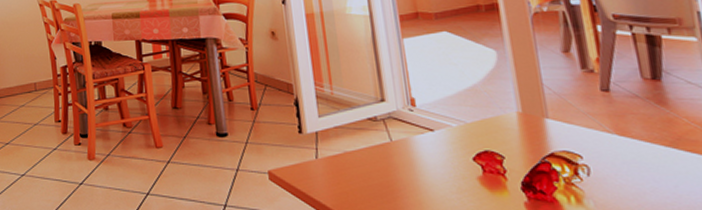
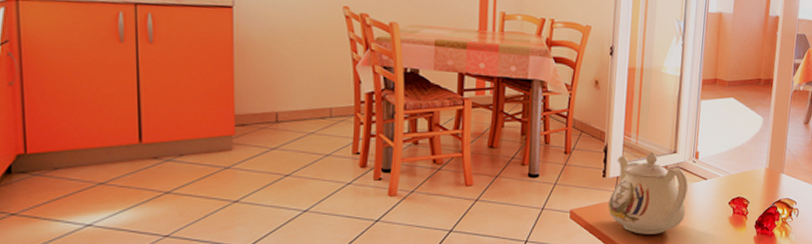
teapot: none [311,100,414,199] -> present [608,150,688,234]

